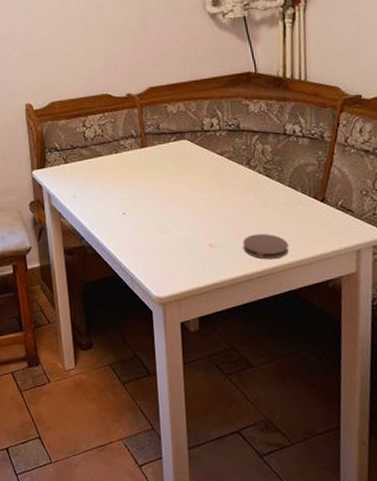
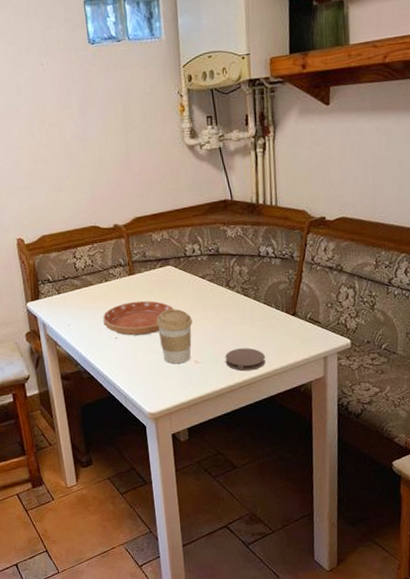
saucer: none [111,175,188,212] -> present [103,300,174,336]
coffee cup: none [168,186,208,246] -> present [156,309,192,364]

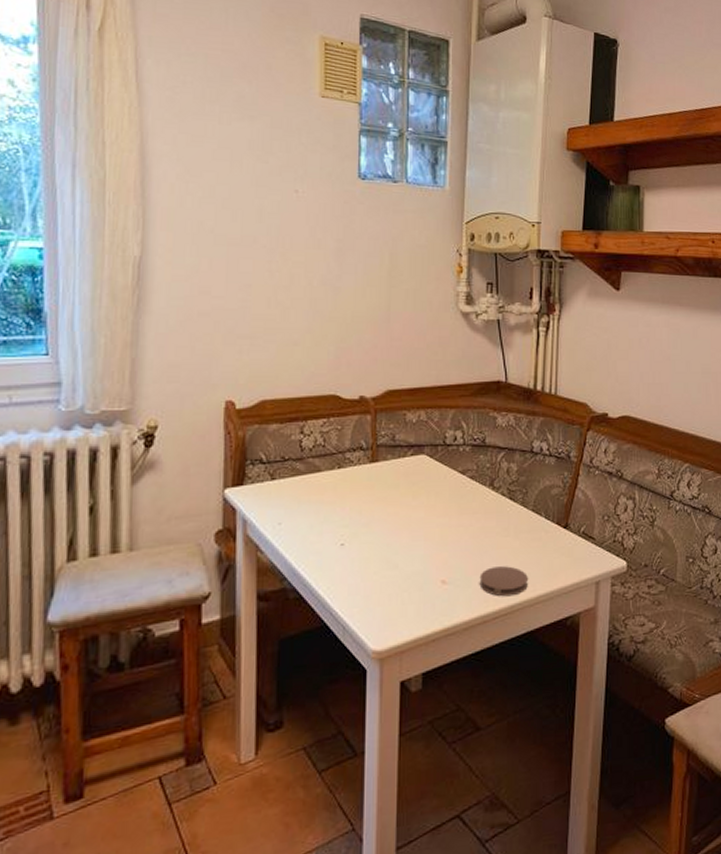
saucer: present [103,300,174,336] -> none [328,497,423,543]
coffee cup: present [156,309,192,364] -> none [398,510,444,584]

